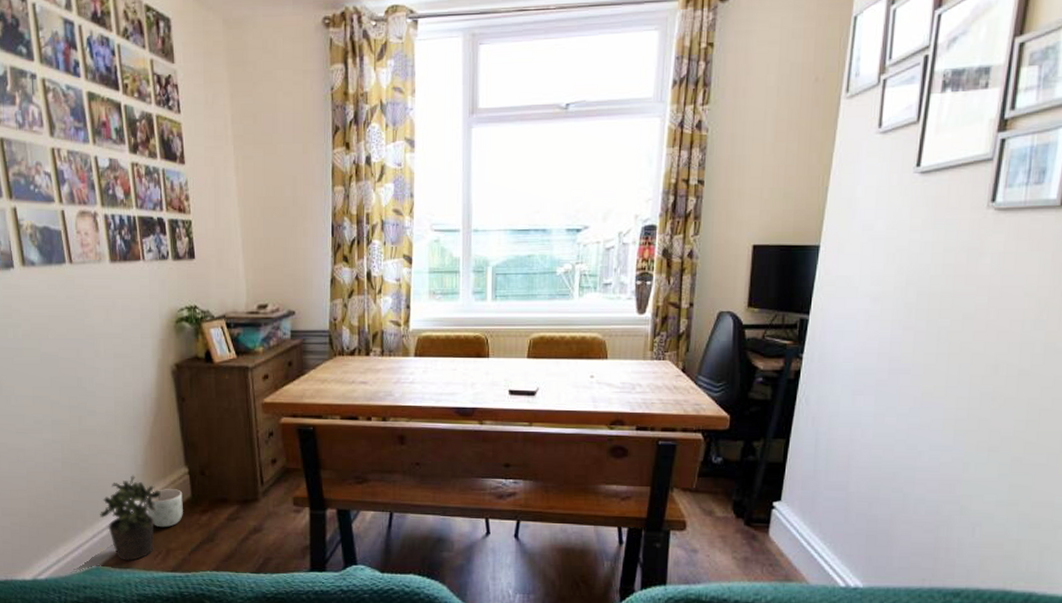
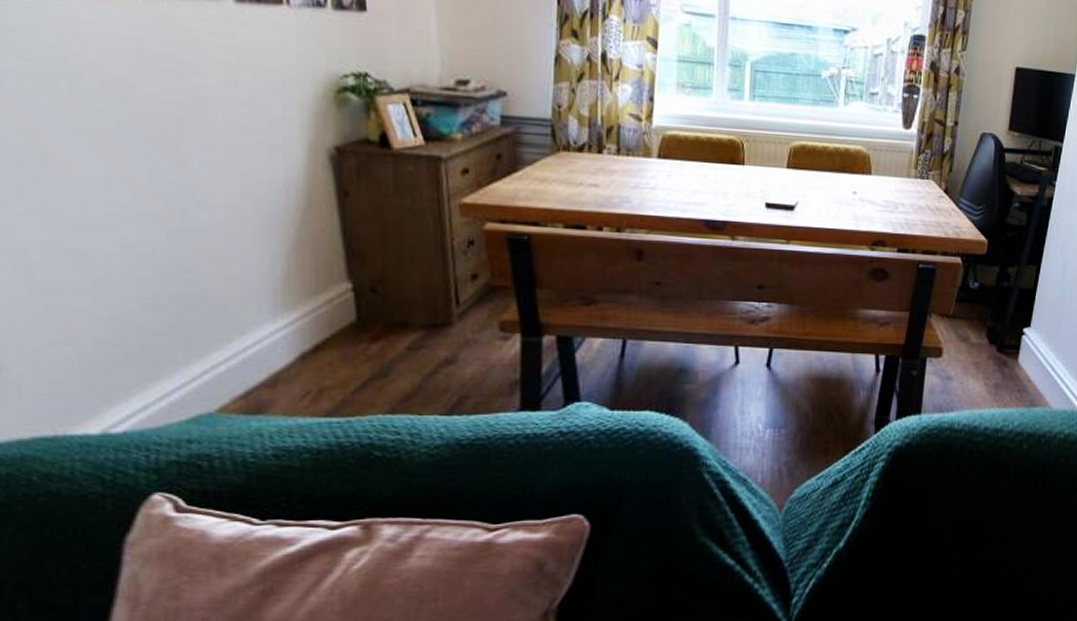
potted plant: present [100,475,161,561] -> none [215,291,311,404]
planter: present [145,489,183,528] -> none [286,309,344,360]

